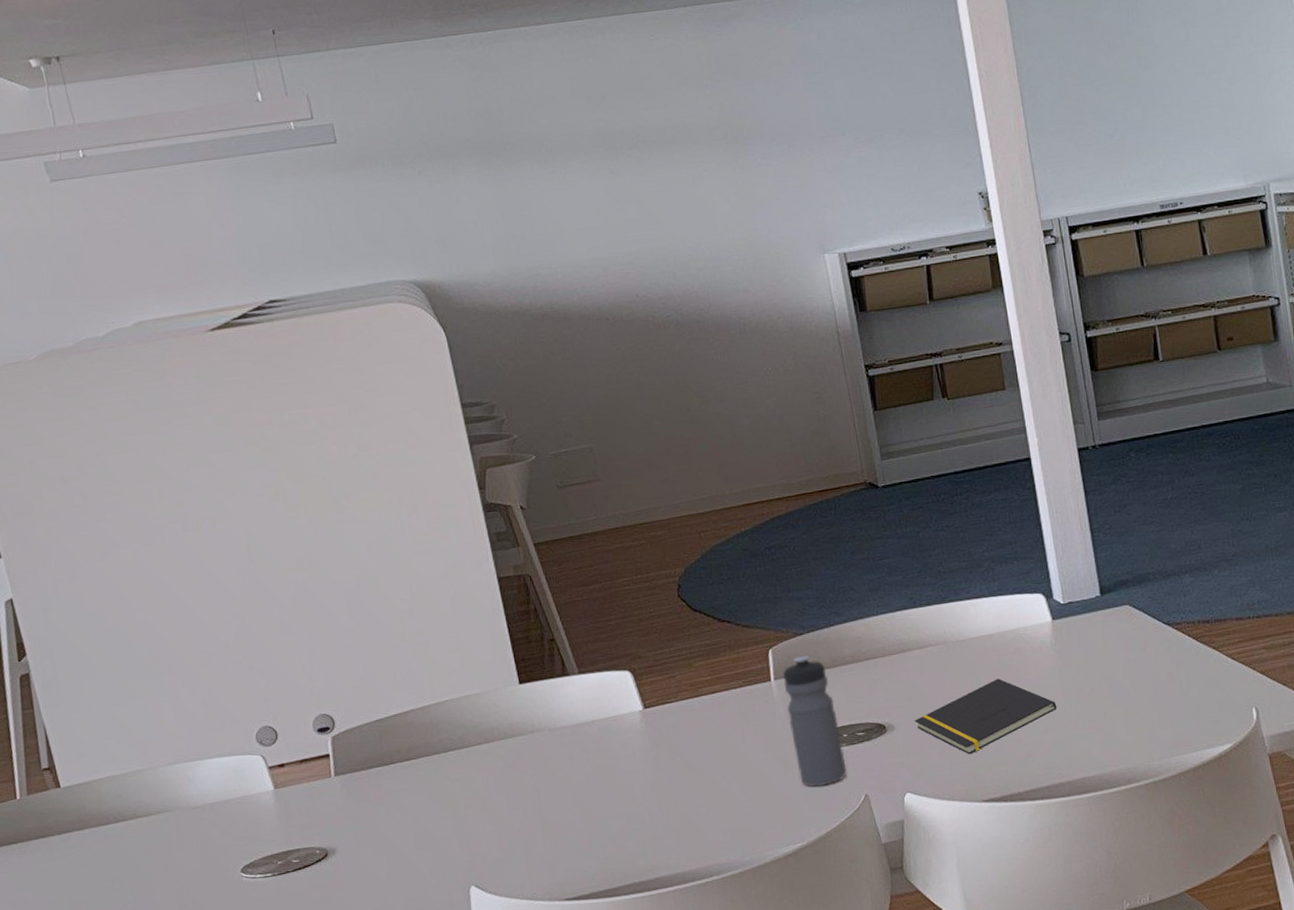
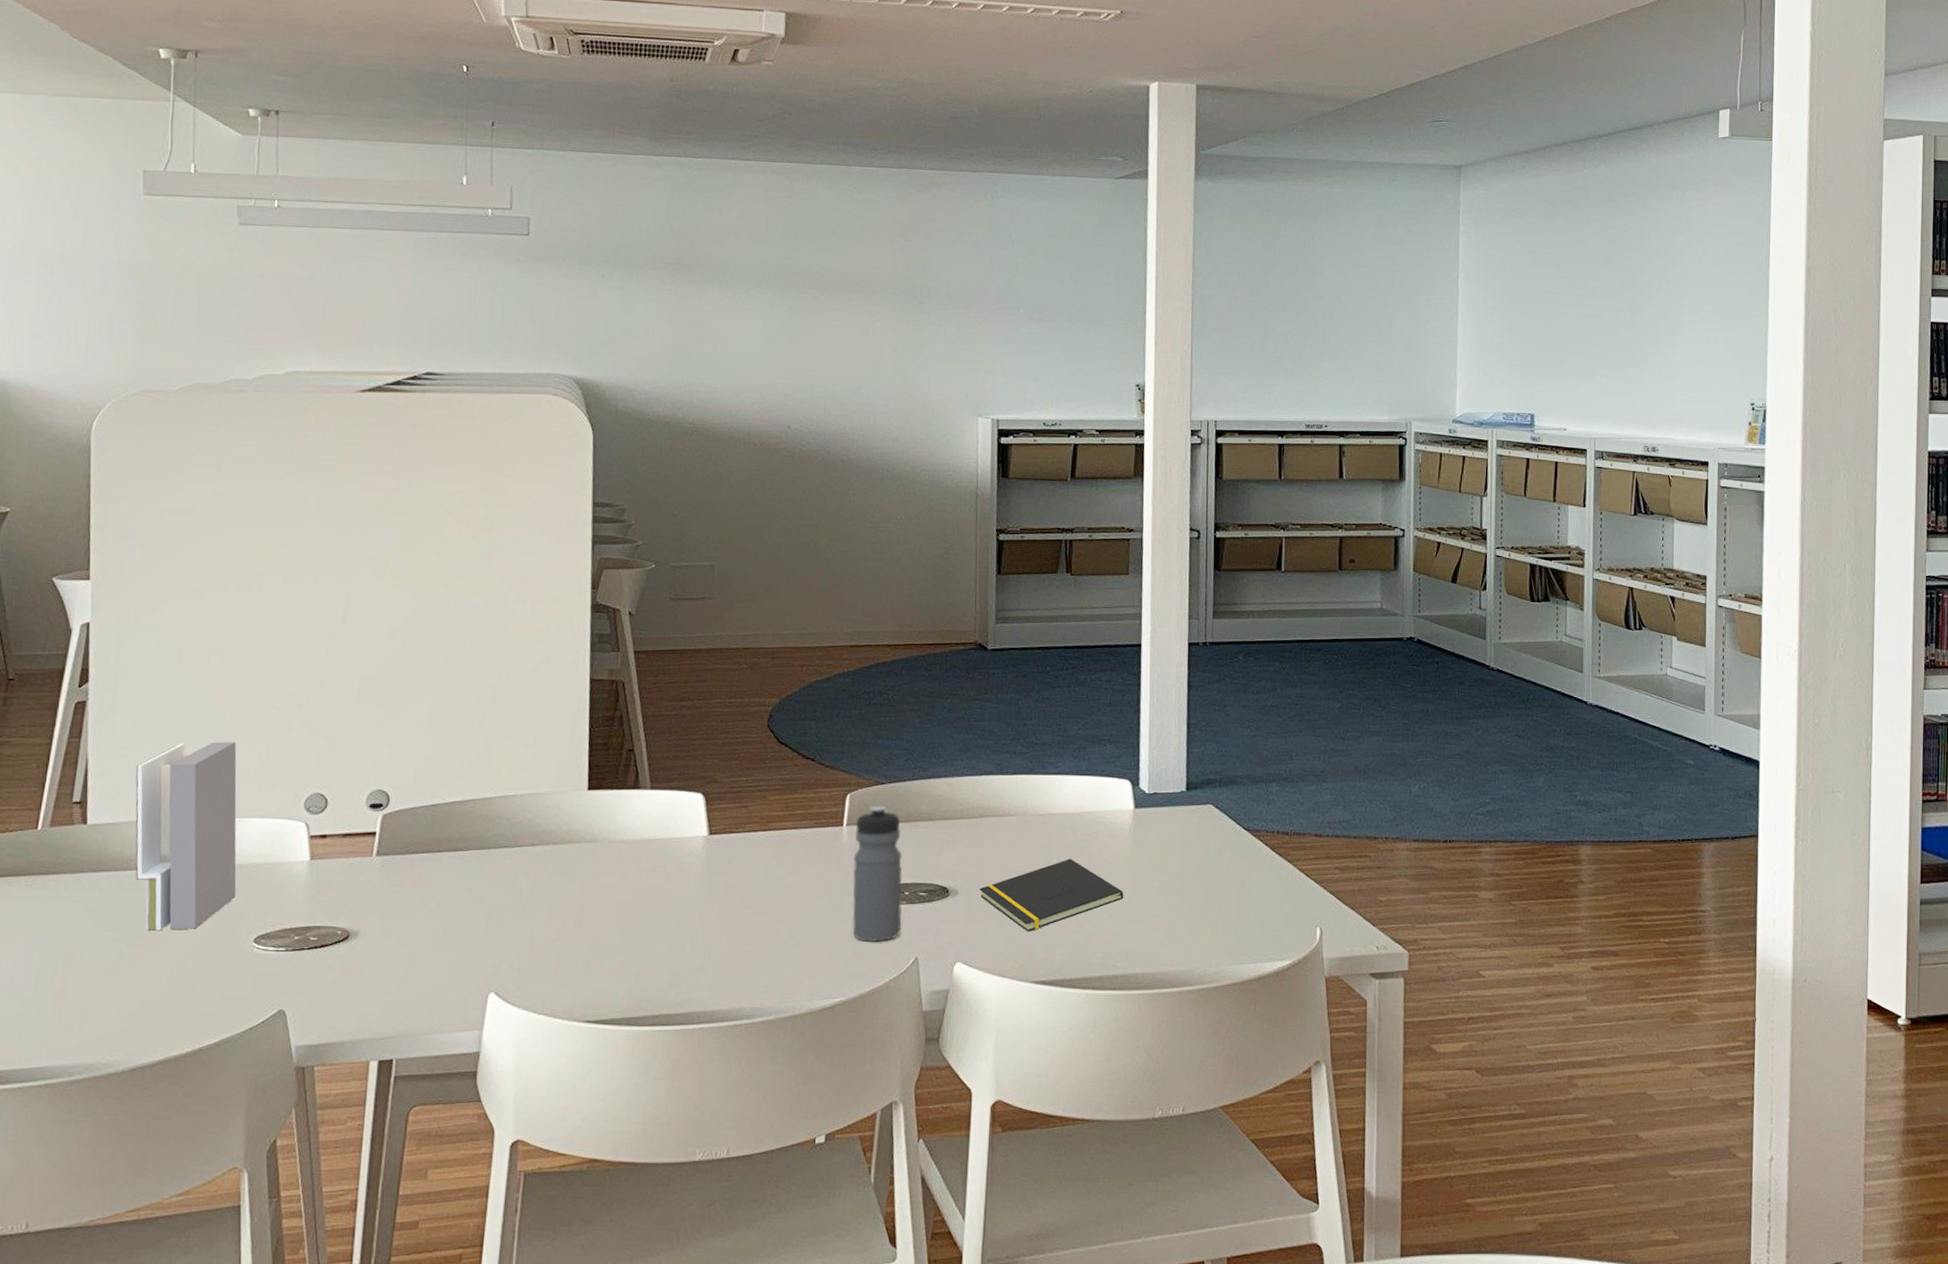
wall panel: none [91,690,215,877] -> present [135,741,237,931]

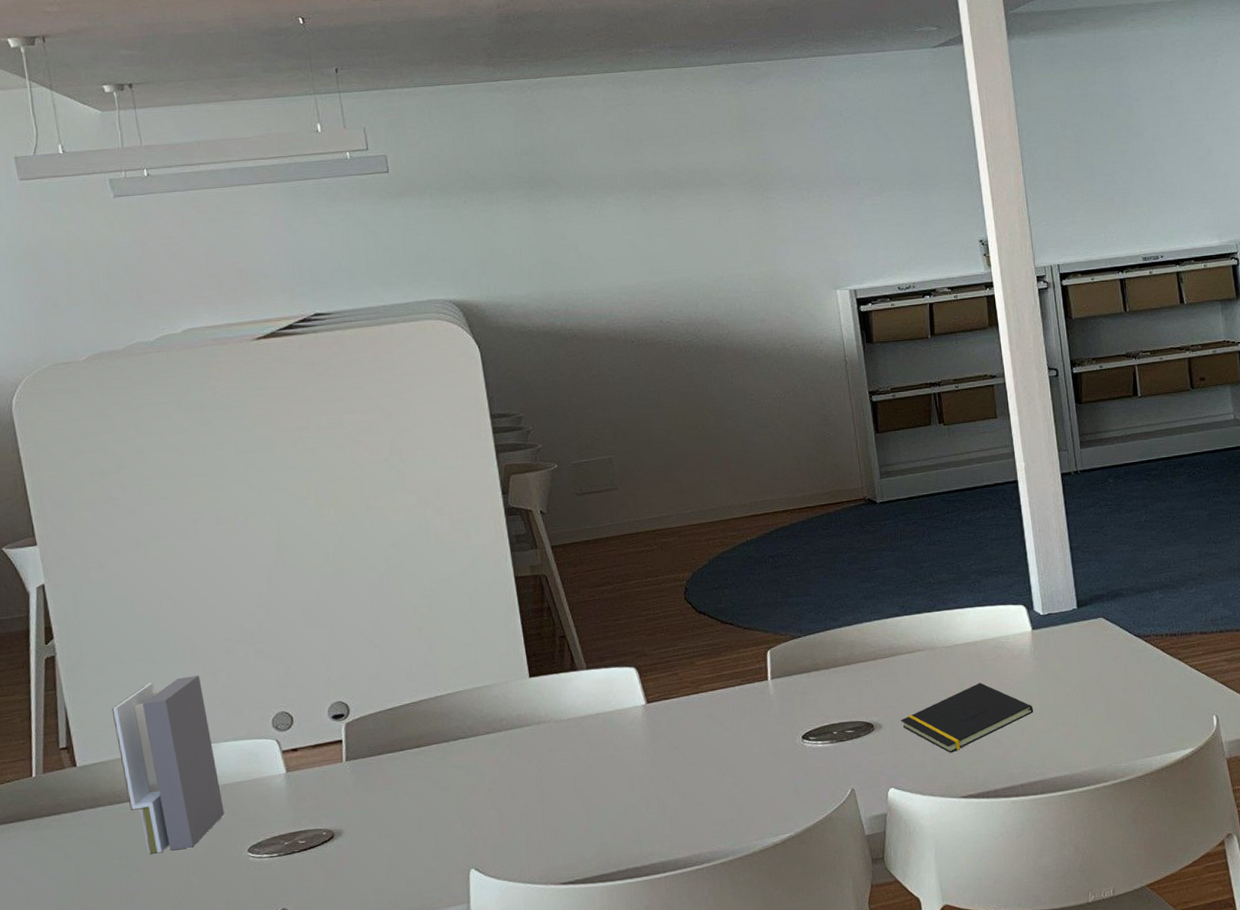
water bottle: present [852,806,903,943] -> none [780,657,836,781]

